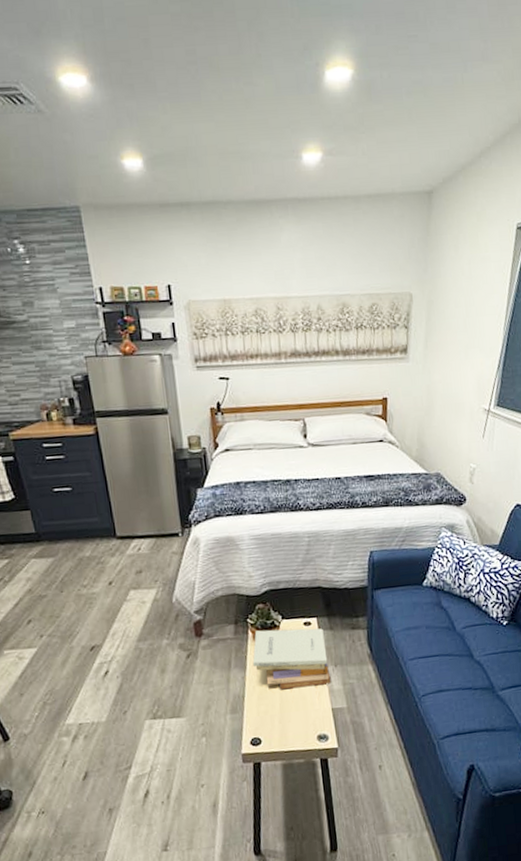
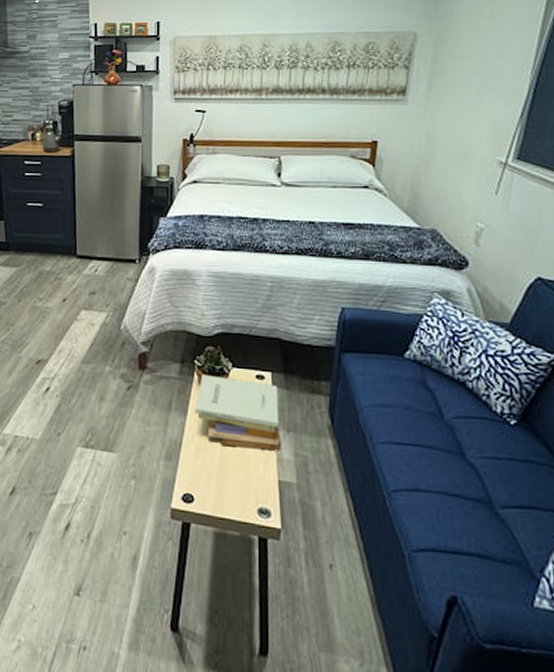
kettle: none [55,399,81,433] -> present [40,122,62,153]

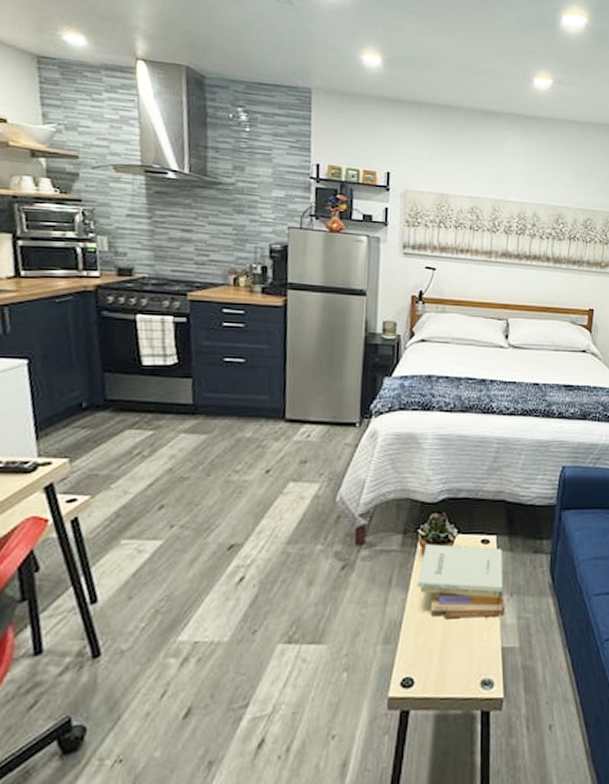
kettle: present [40,122,62,153] -> none [245,266,272,301]

